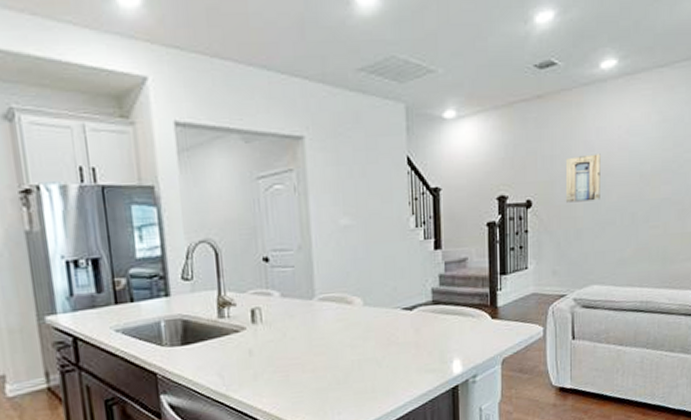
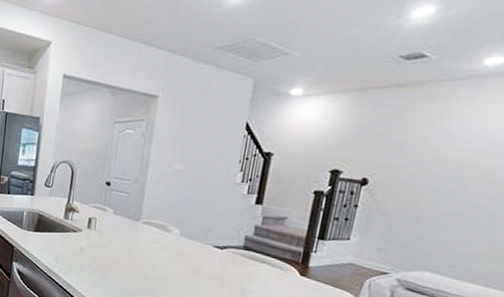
wall art: present [565,154,601,203] -> none [408,146,464,192]

